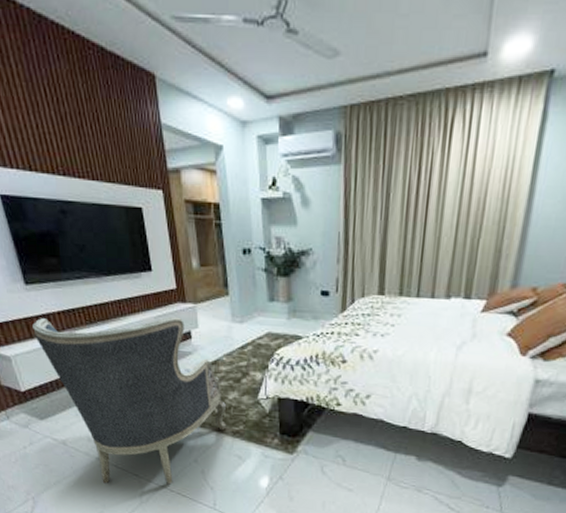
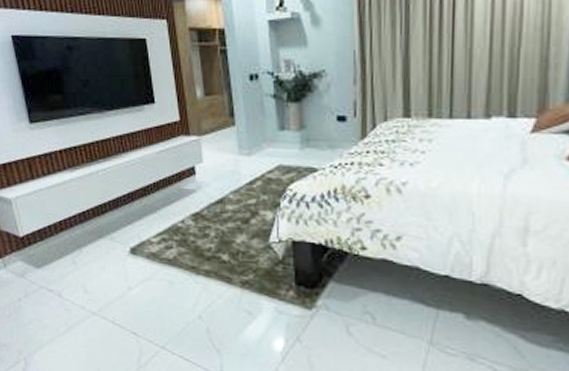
armchair: present [32,316,227,485] -> none [35,151,235,346]

